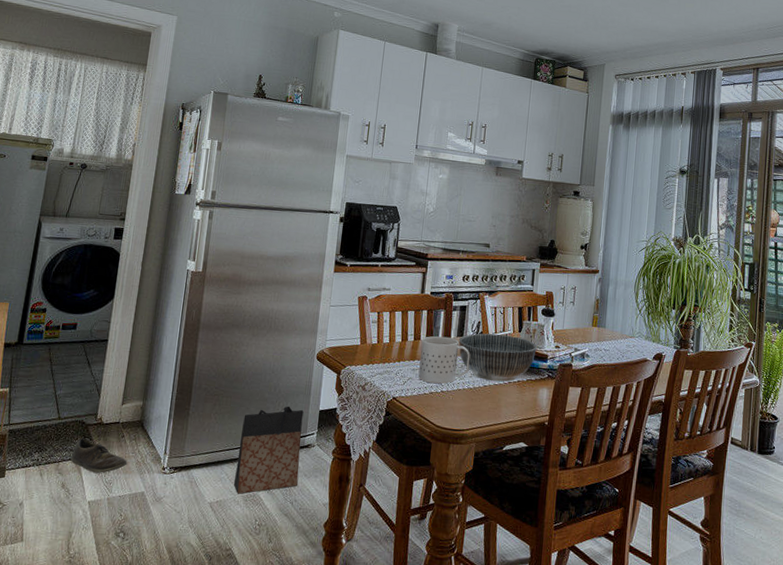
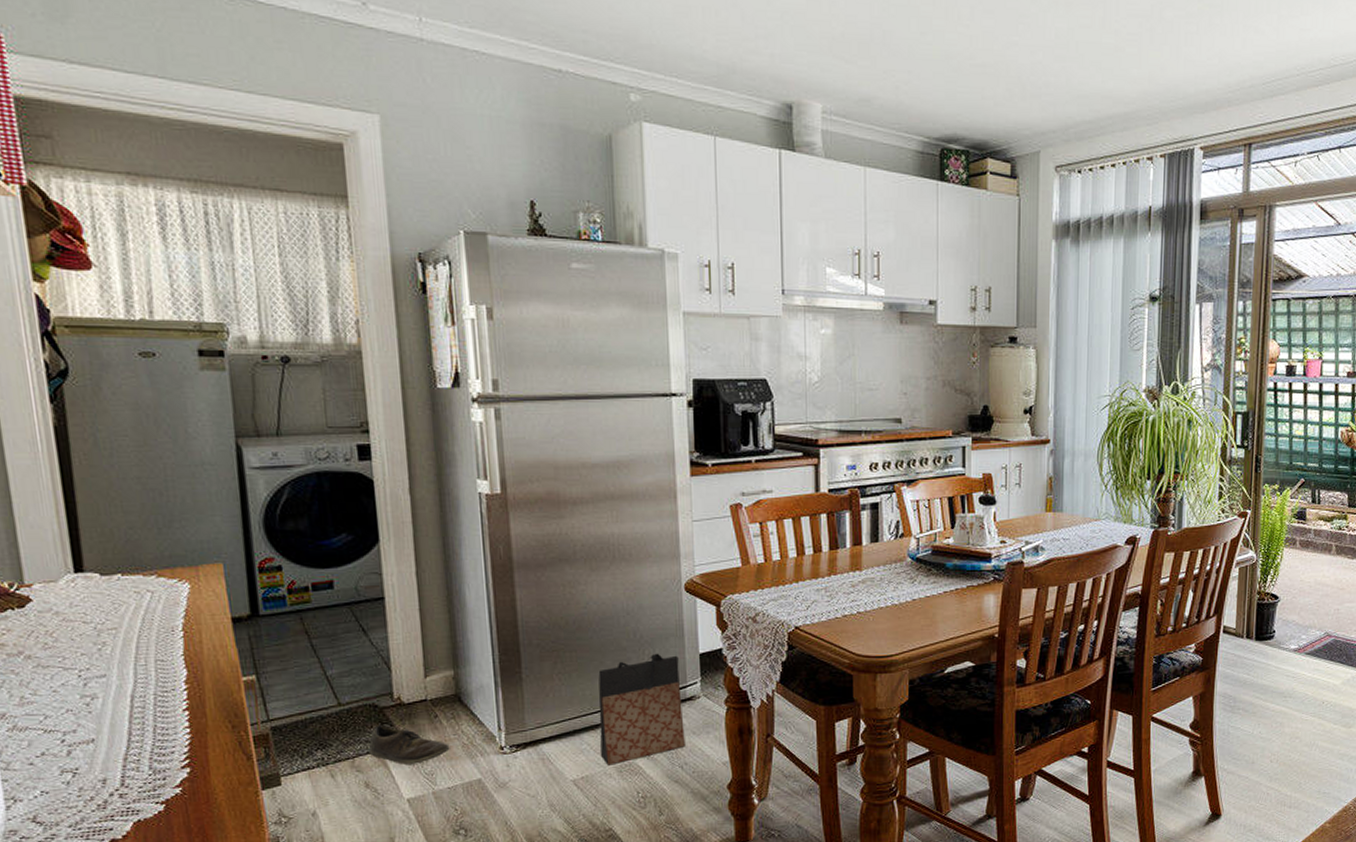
mug: present [418,336,471,384] -> none [823,544,891,605]
bowl: present [458,333,537,382] -> none [873,534,977,593]

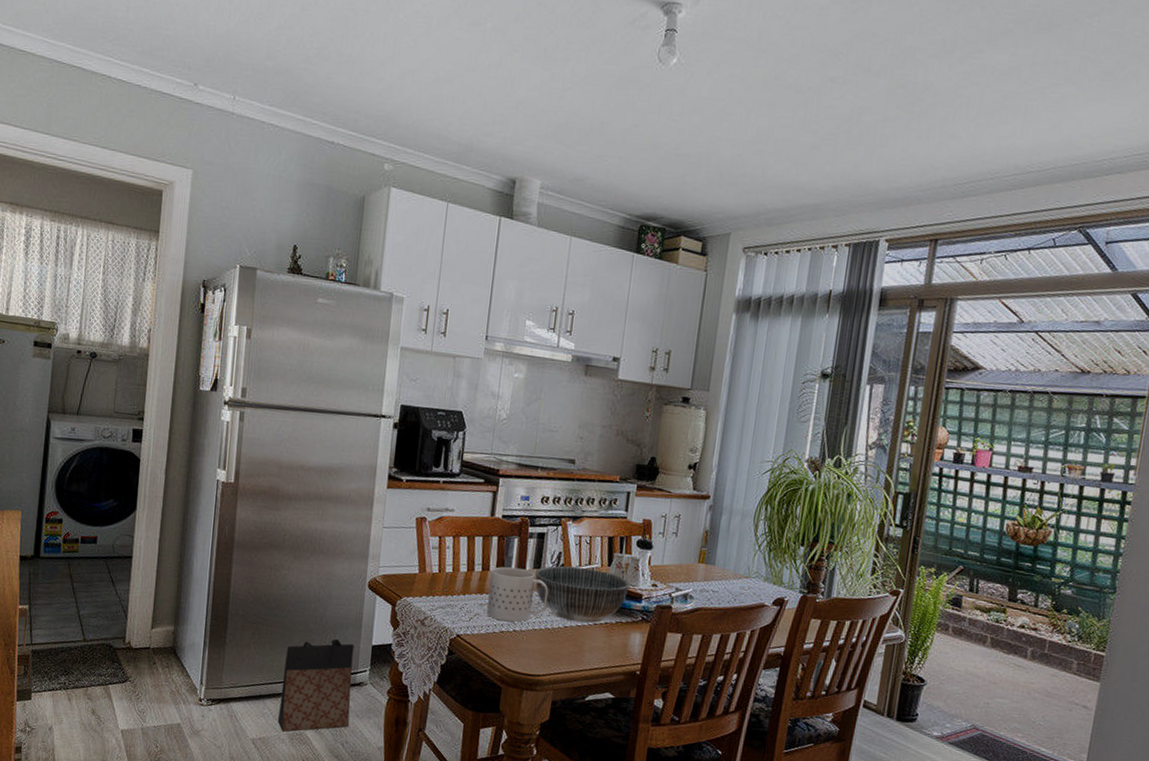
shoe: present [368,725,450,765] -> none [99,663,161,702]
mug: none [823,544,891,605] -> present [487,566,549,623]
bowl: none [873,534,977,593] -> present [535,565,630,623]

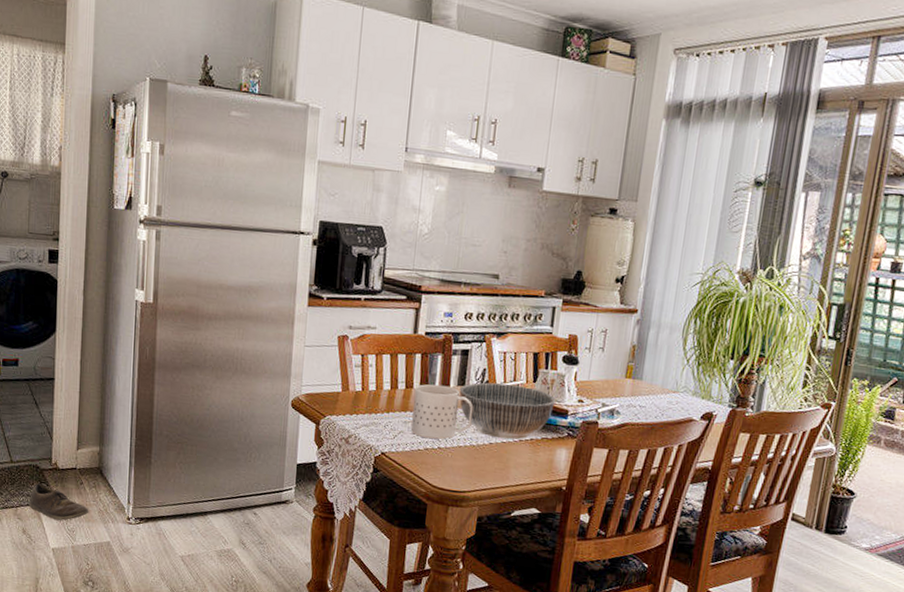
shoe: none [99,663,161,702] -> present [28,484,89,521]
bag: present [277,638,354,732] -> none [205,457,279,549]

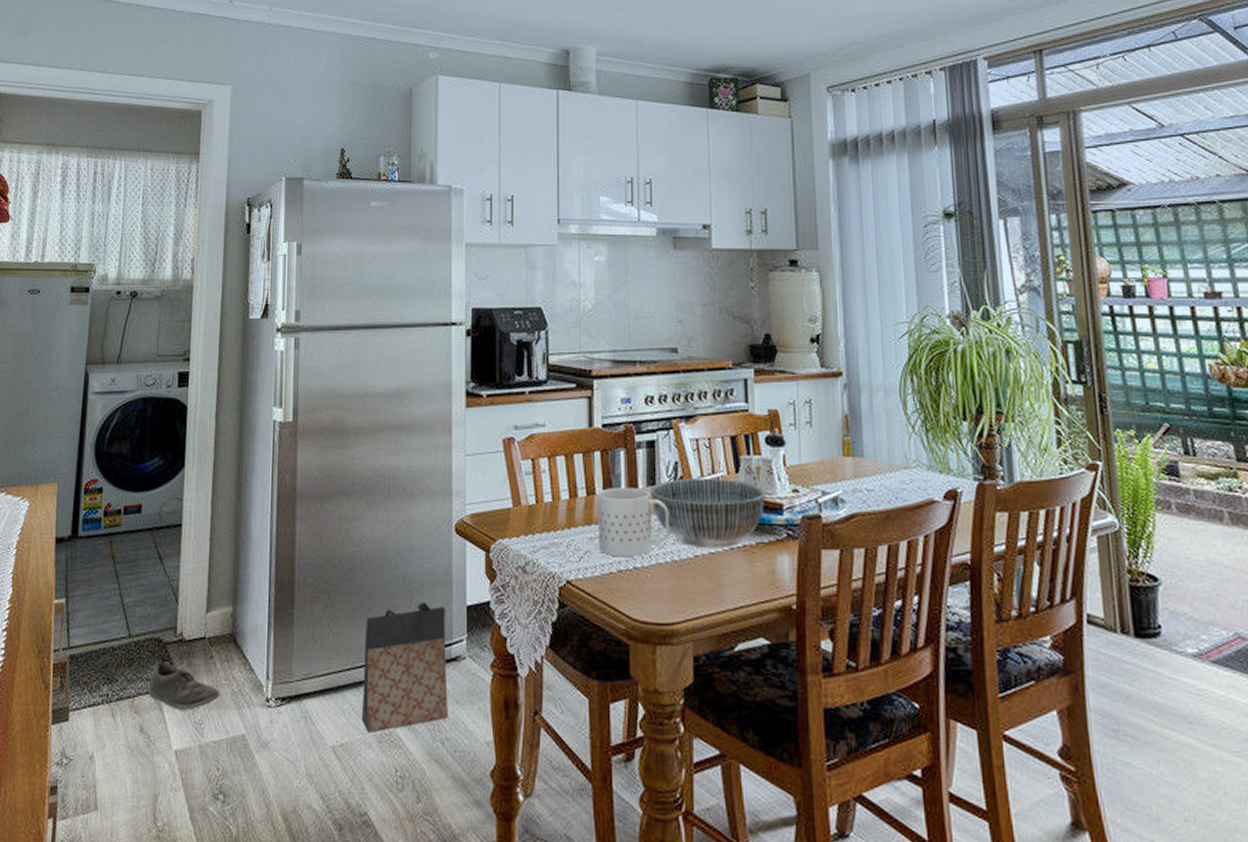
bag: none [205,457,279,549] -> present [361,602,448,733]

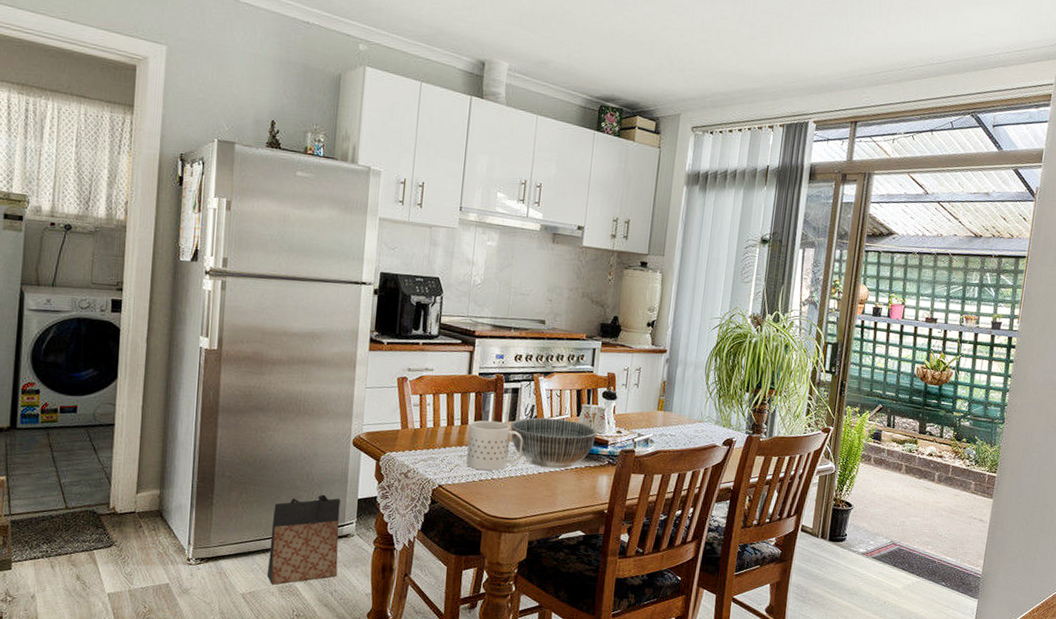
shoe: present [147,663,220,710] -> none [83,529,148,565]

